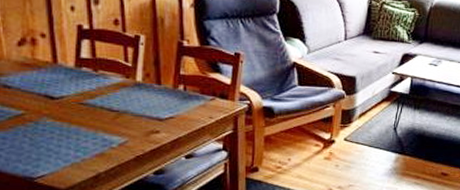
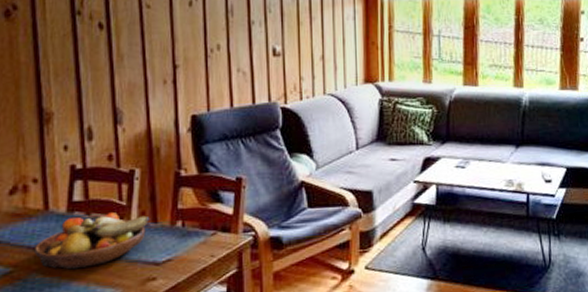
fruit bowl: none [45,72,154,118] -> present [34,213,150,270]

